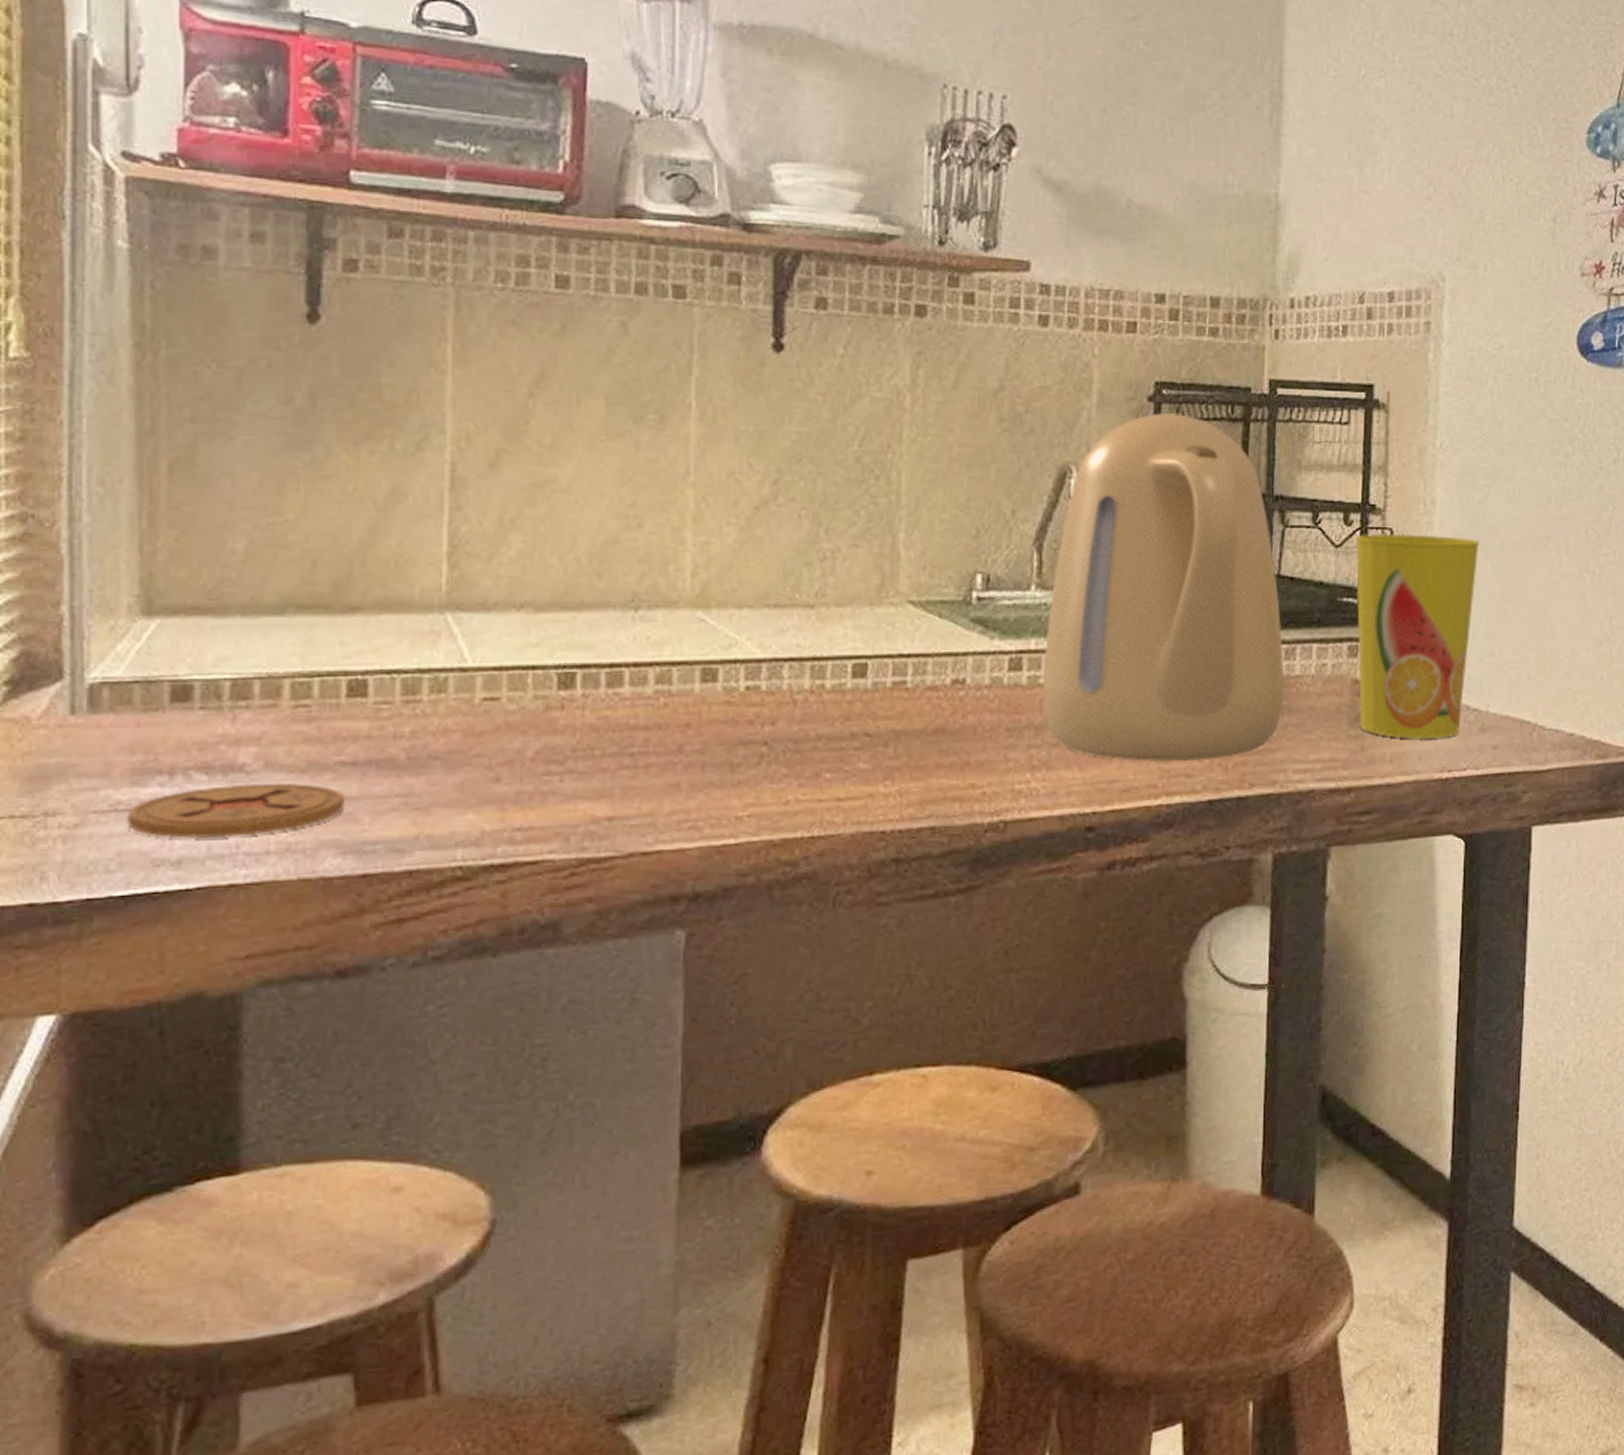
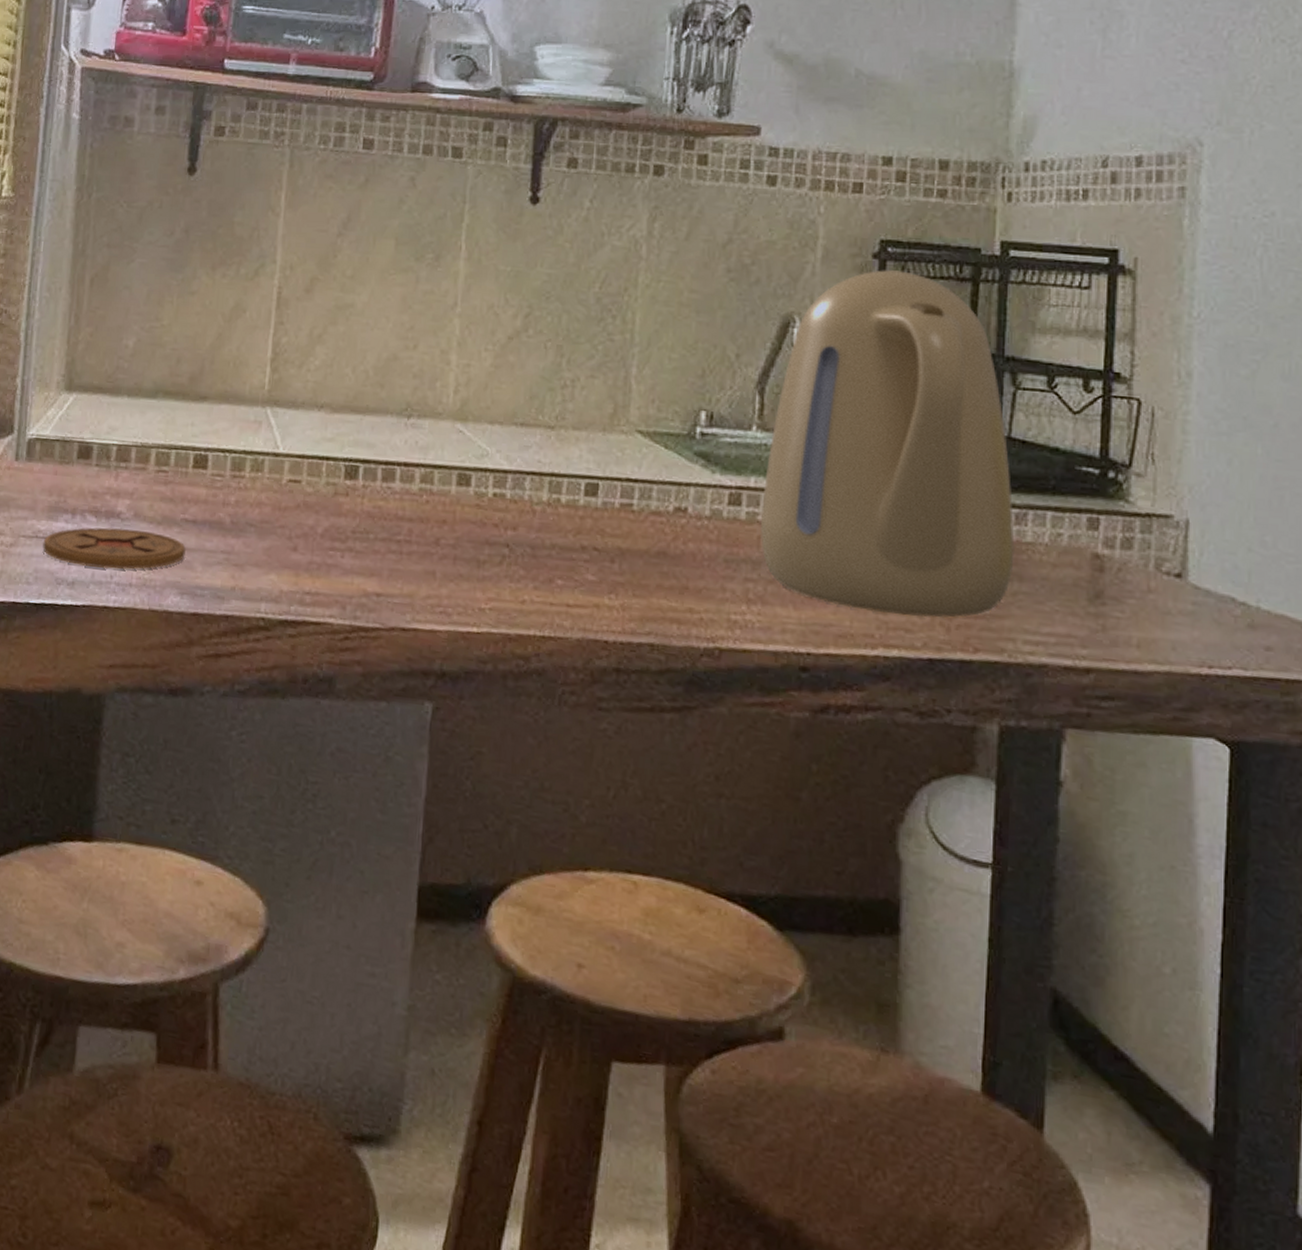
cup: present [1355,533,1479,740] -> none [1096,402,1247,630]

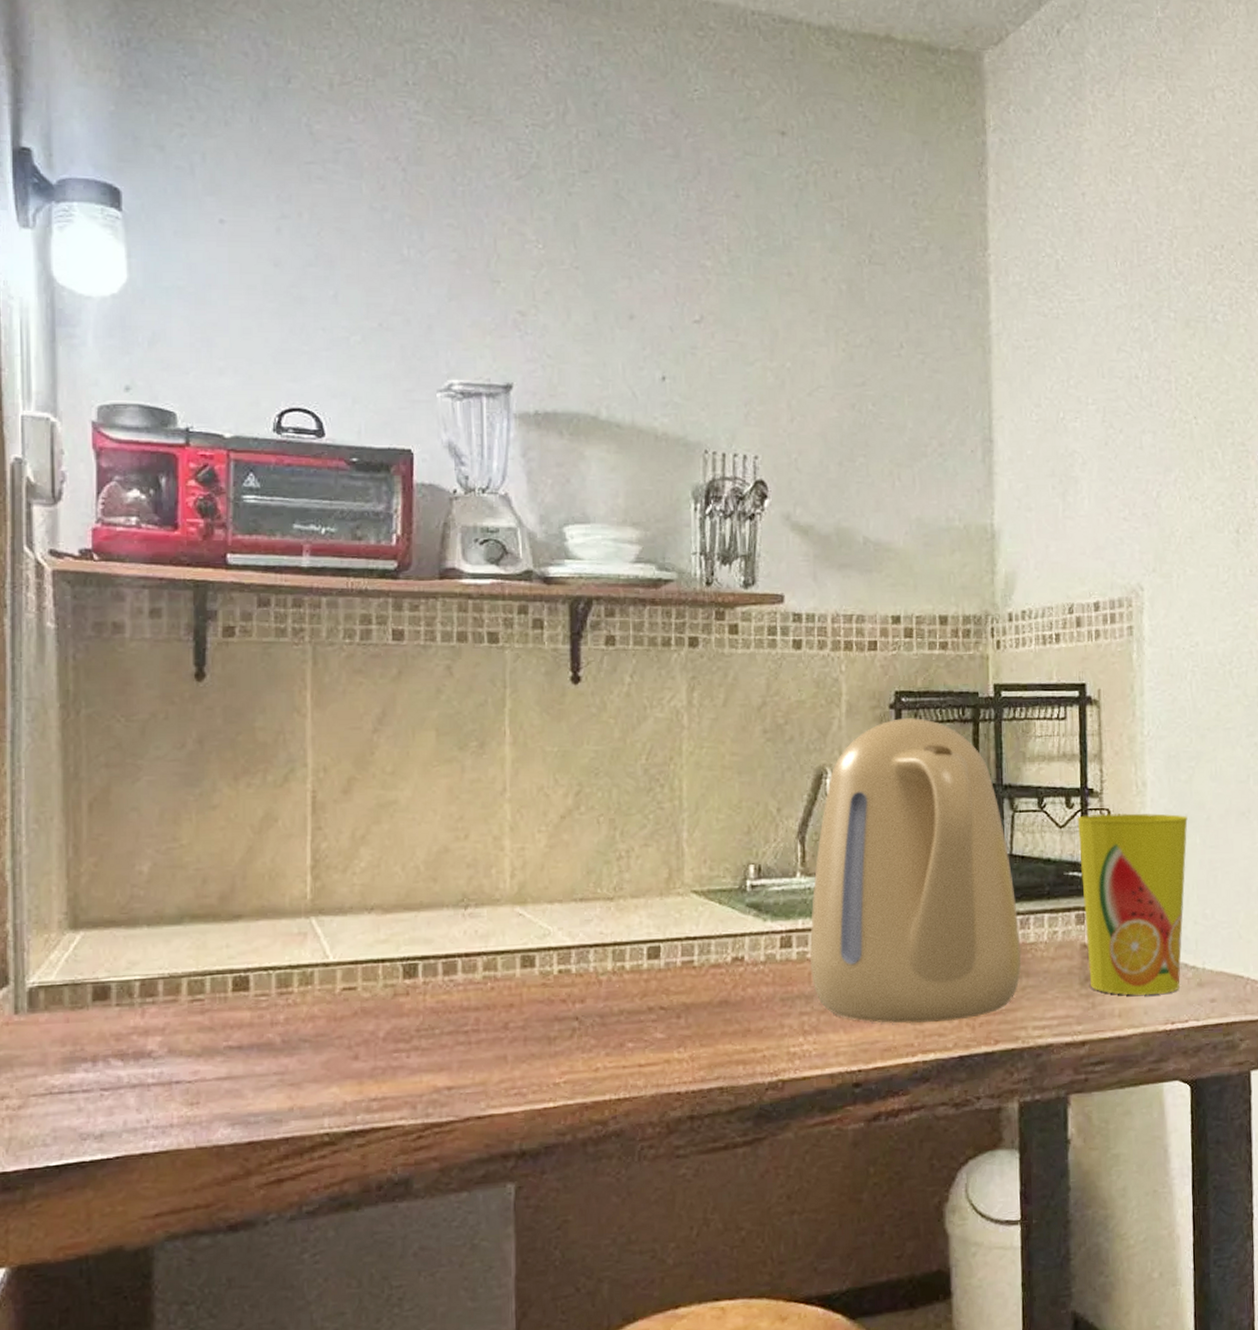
coaster: present [42,527,186,569] -> none [59,1066,233,1115]
cup: none [1096,402,1247,630] -> present [1077,813,1188,996]

